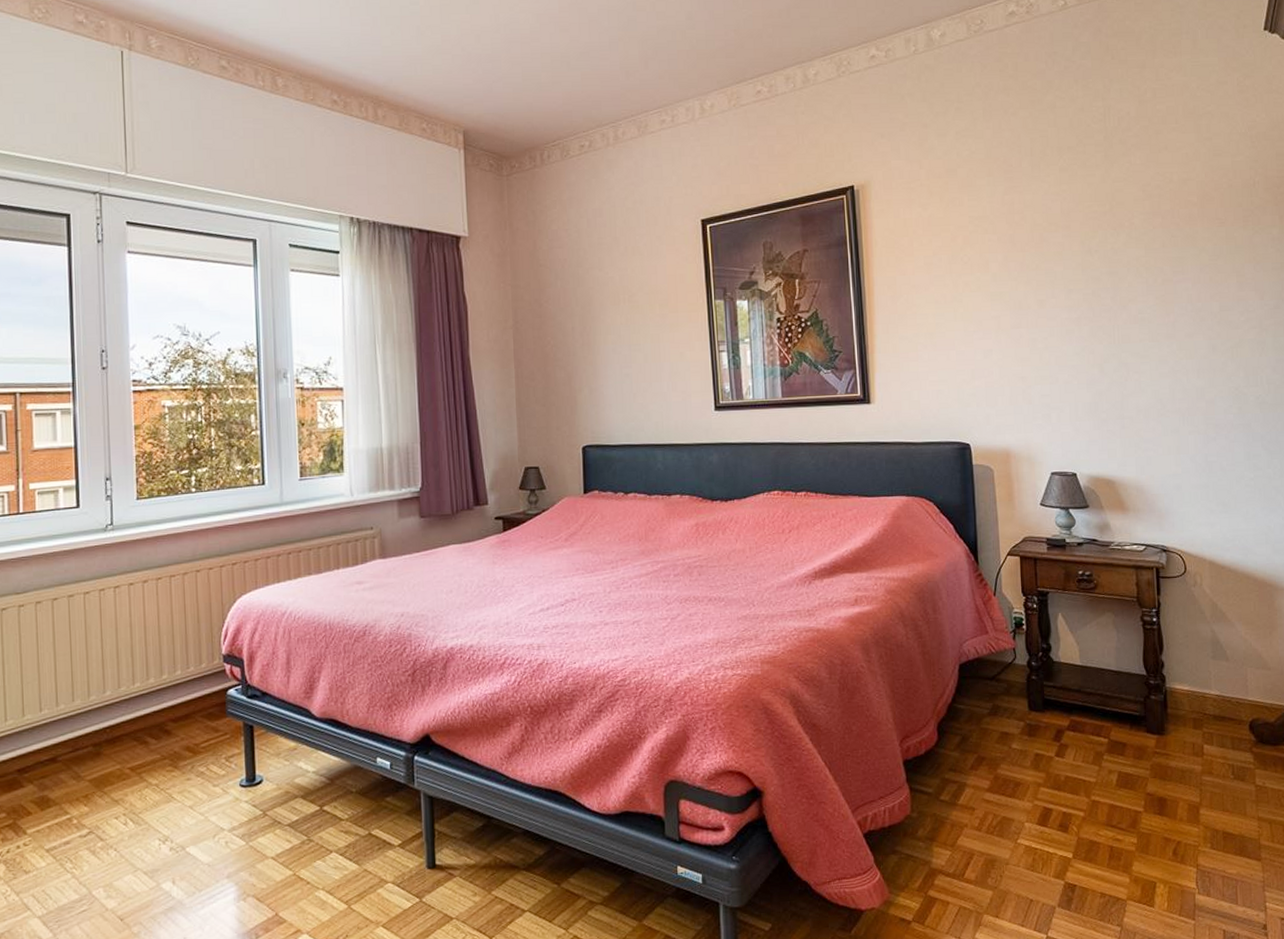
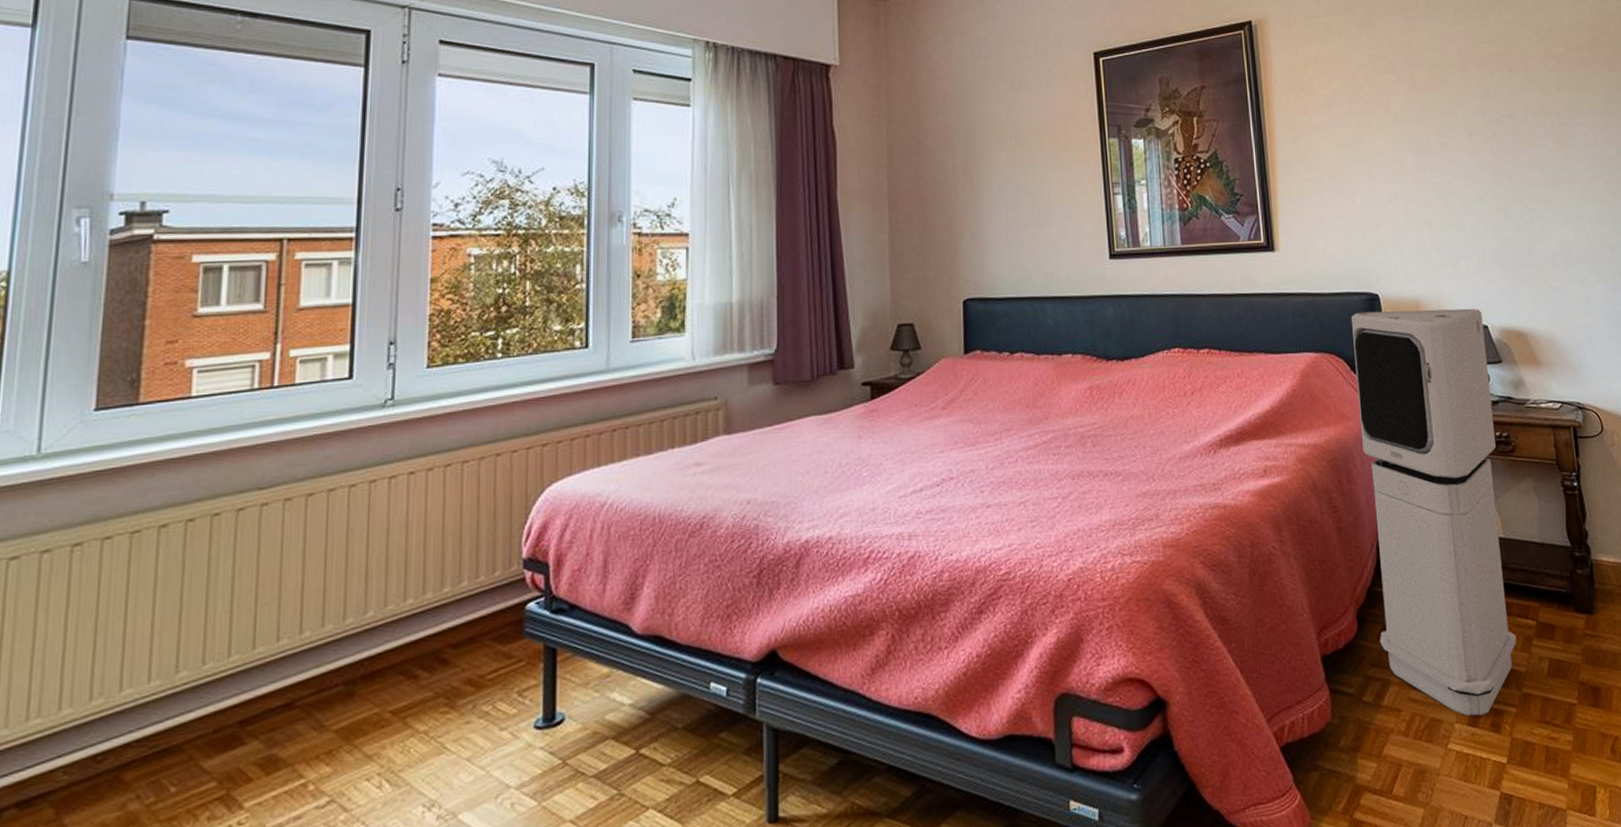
air purifier: none [942,457,1088,817] -> present [1350,308,1517,716]

